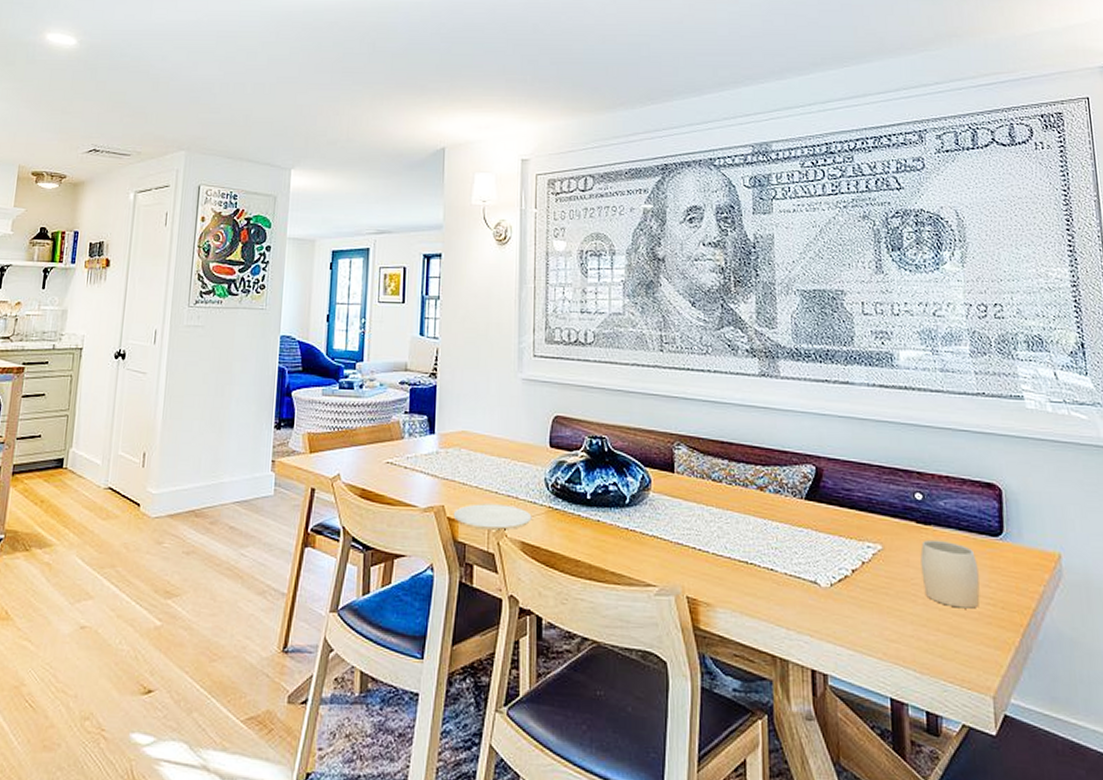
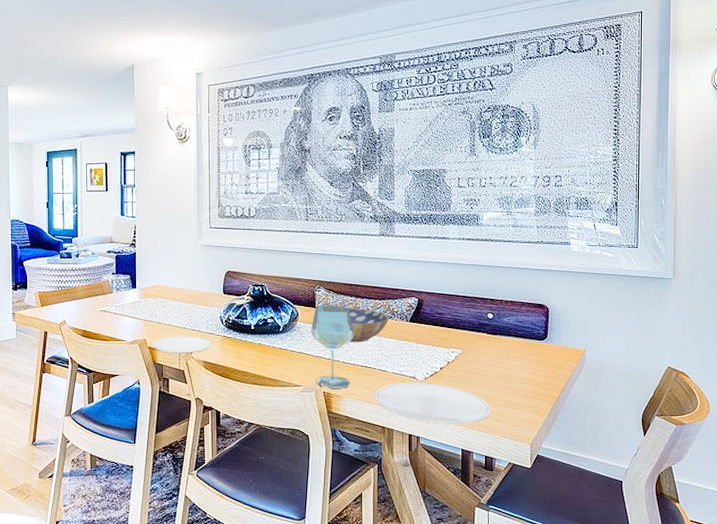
wine glass: none [669,469,728,593] -> present [311,305,354,388]
bowl: none [719,475,777,526] -> present [348,308,390,343]
plate: none [761,588,929,660] -> present [375,382,491,425]
mug: present [920,539,980,609] -> none [488,344,528,389]

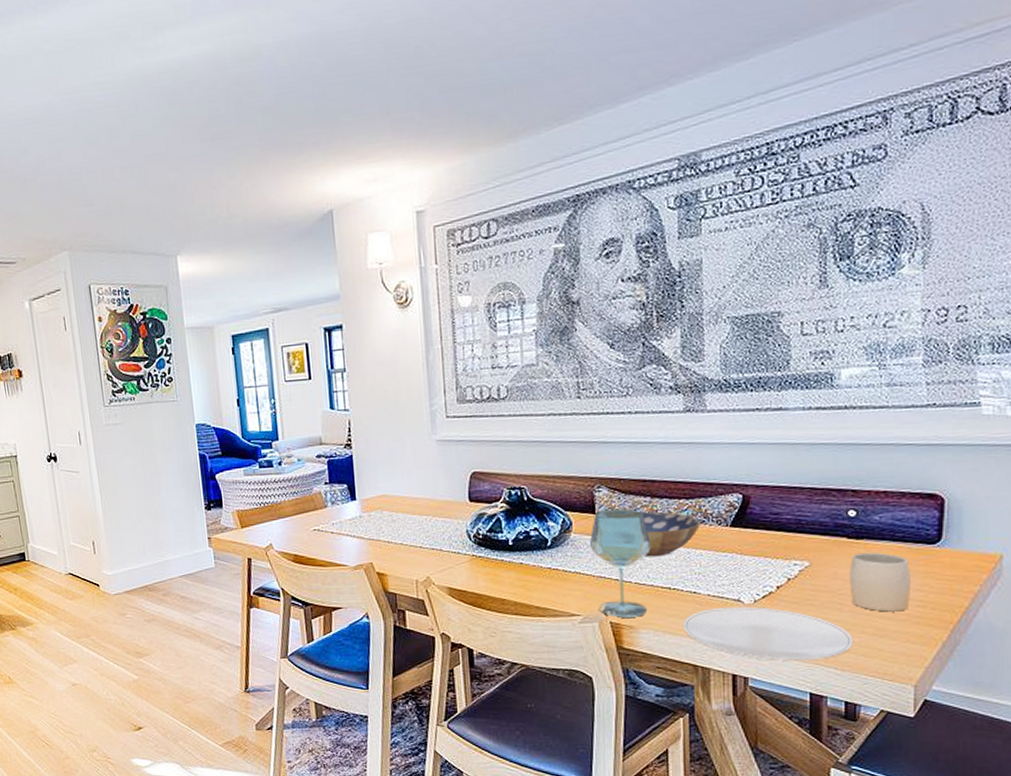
plate: present [152,336,211,354] -> none [381,557,457,580]
mug: none [488,344,528,389] -> present [850,552,910,612]

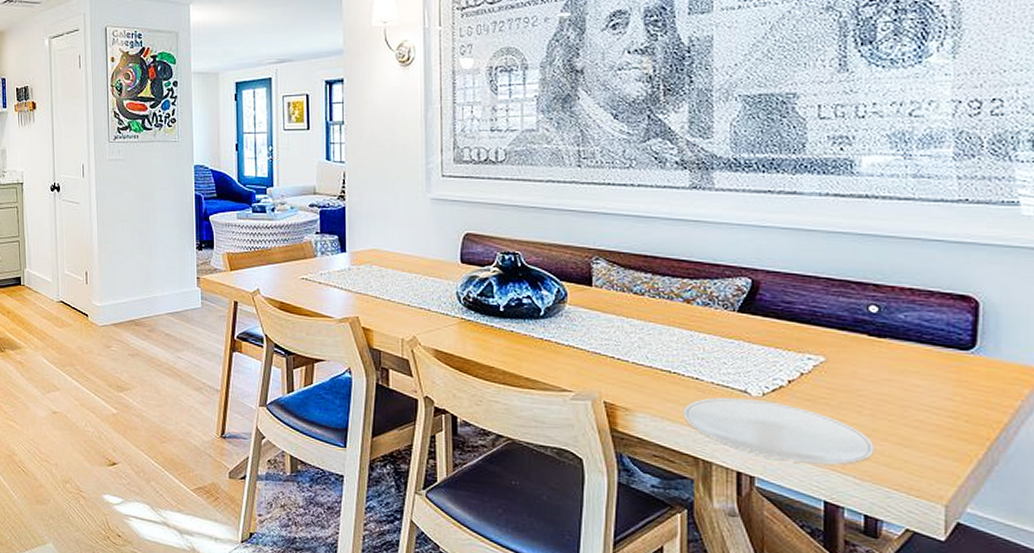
wine glass: present [590,508,651,618] -> none [586,282,650,399]
bowl: present [641,511,702,557] -> none [642,288,706,337]
mug: present [850,552,910,612] -> none [870,352,940,421]

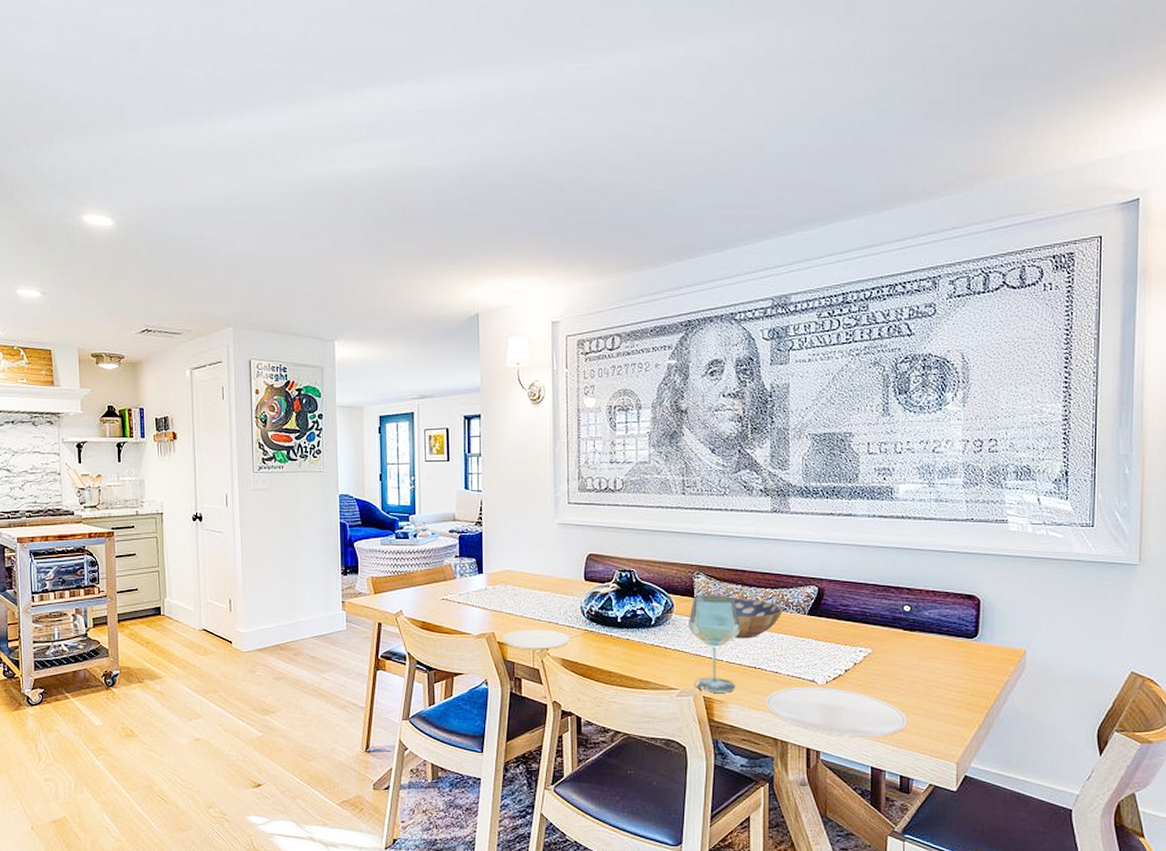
plate: none [367,315,445,339] -> present [502,630,570,650]
wine glass: none [586,282,650,399] -> present [689,594,740,693]
bowl: none [642,288,706,337] -> present [733,598,784,639]

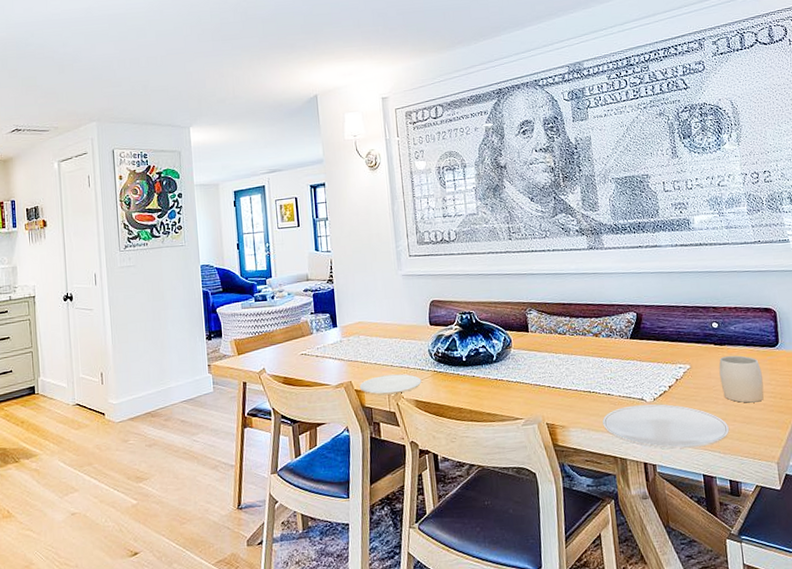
wine glass: present [689,594,740,693] -> none [526,327,574,419]
bowl: present [733,598,784,639] -> none [564,328,609,367]
mug: none [905,643,953,696] -> present [719,355,764,403]

